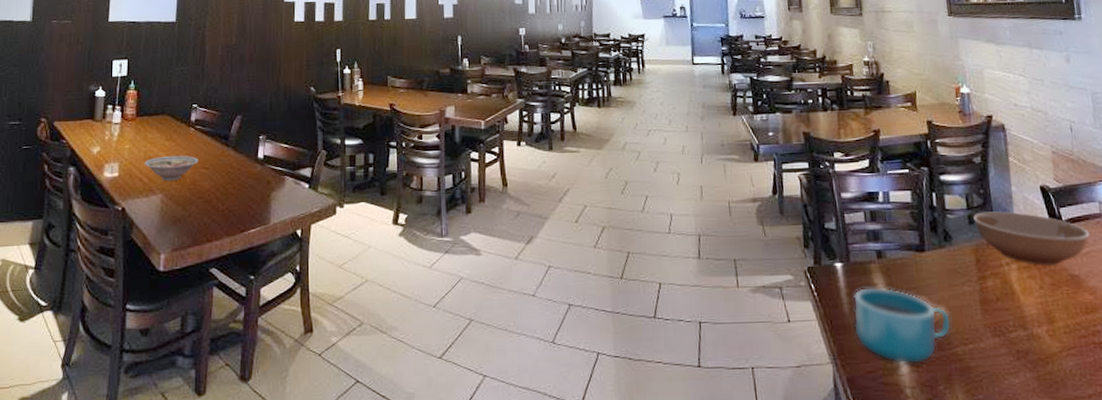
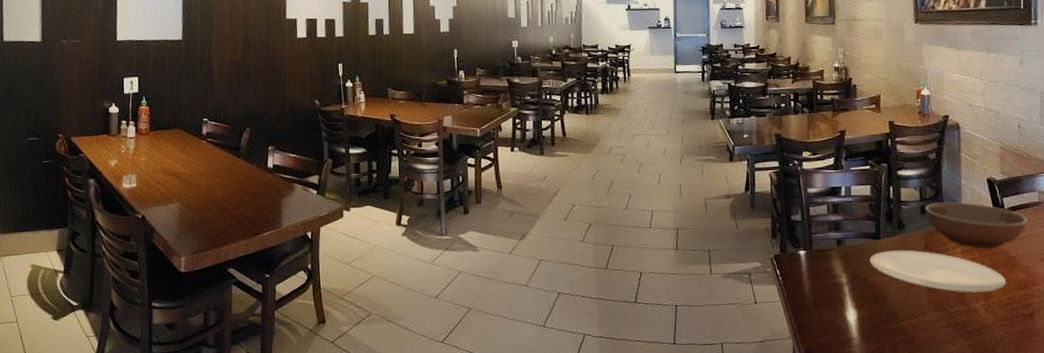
soup bowl: present [144,155,198,181] -> none [160,166,212,190]
cup: present [853,287,951,364] -> none [813,271,899,337]
plate: none [914,264,1071,316] -> present [869,250,1006,293]

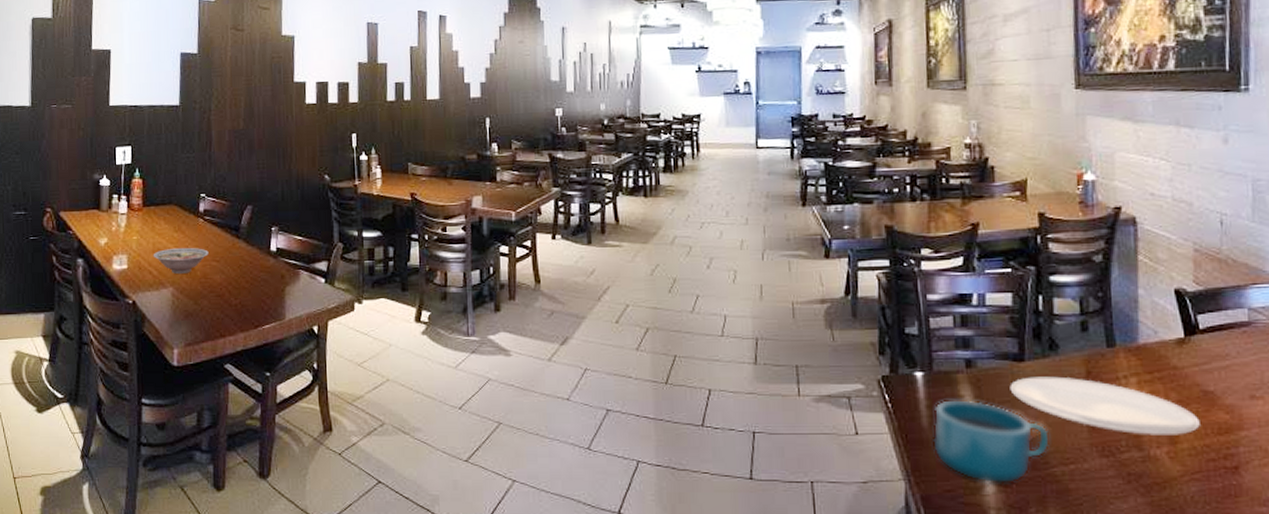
soup bowl: none [160,166,212,190] -> present [153,247,209,274]
cup: none [813,271,899,337] -> present [932,400,1050,484]
bowl: present [925,202,1028,249] -> none [1087,317,1232,380]

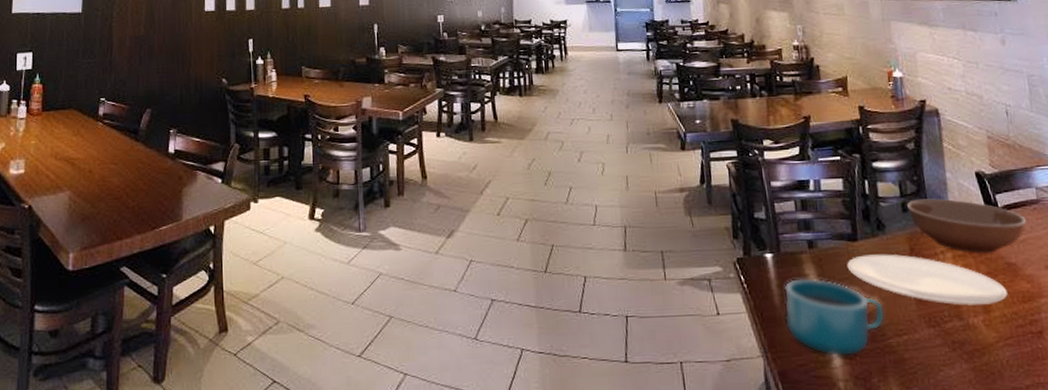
soup bowl: present [153,247,209,274] -> none [51,150,107,177]
bowl: none [1087,317,1232,380] -> present [907,198,1026,254]

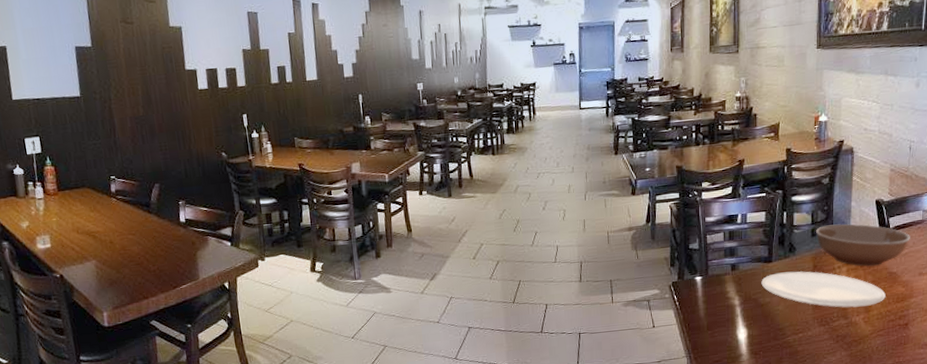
cup: present [784,278,885,357] -> none [707,294,786,353]

